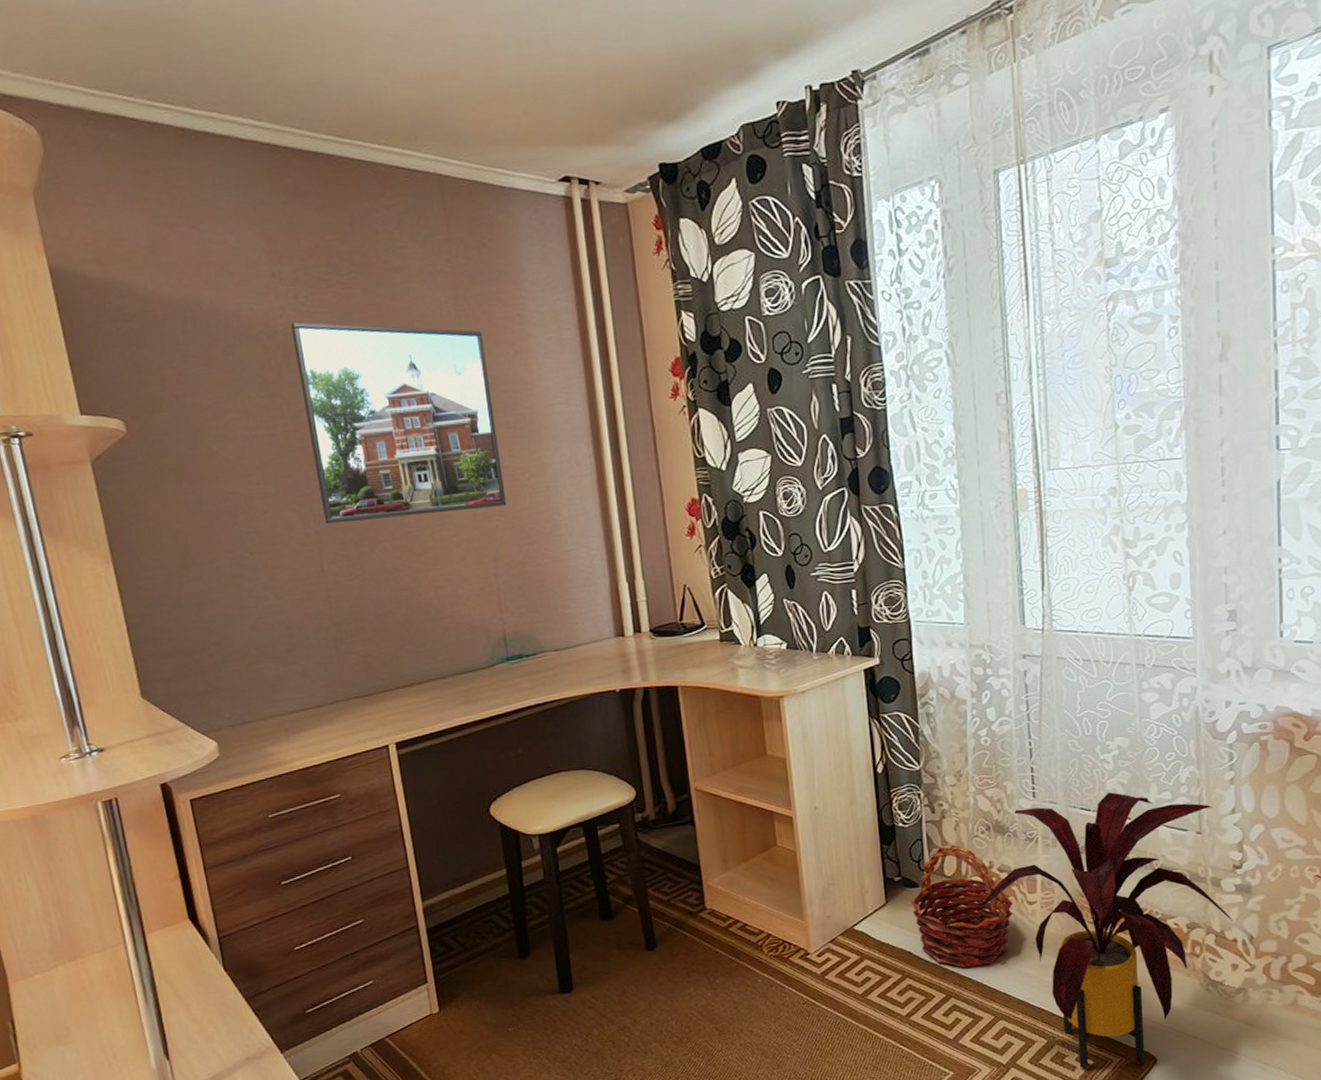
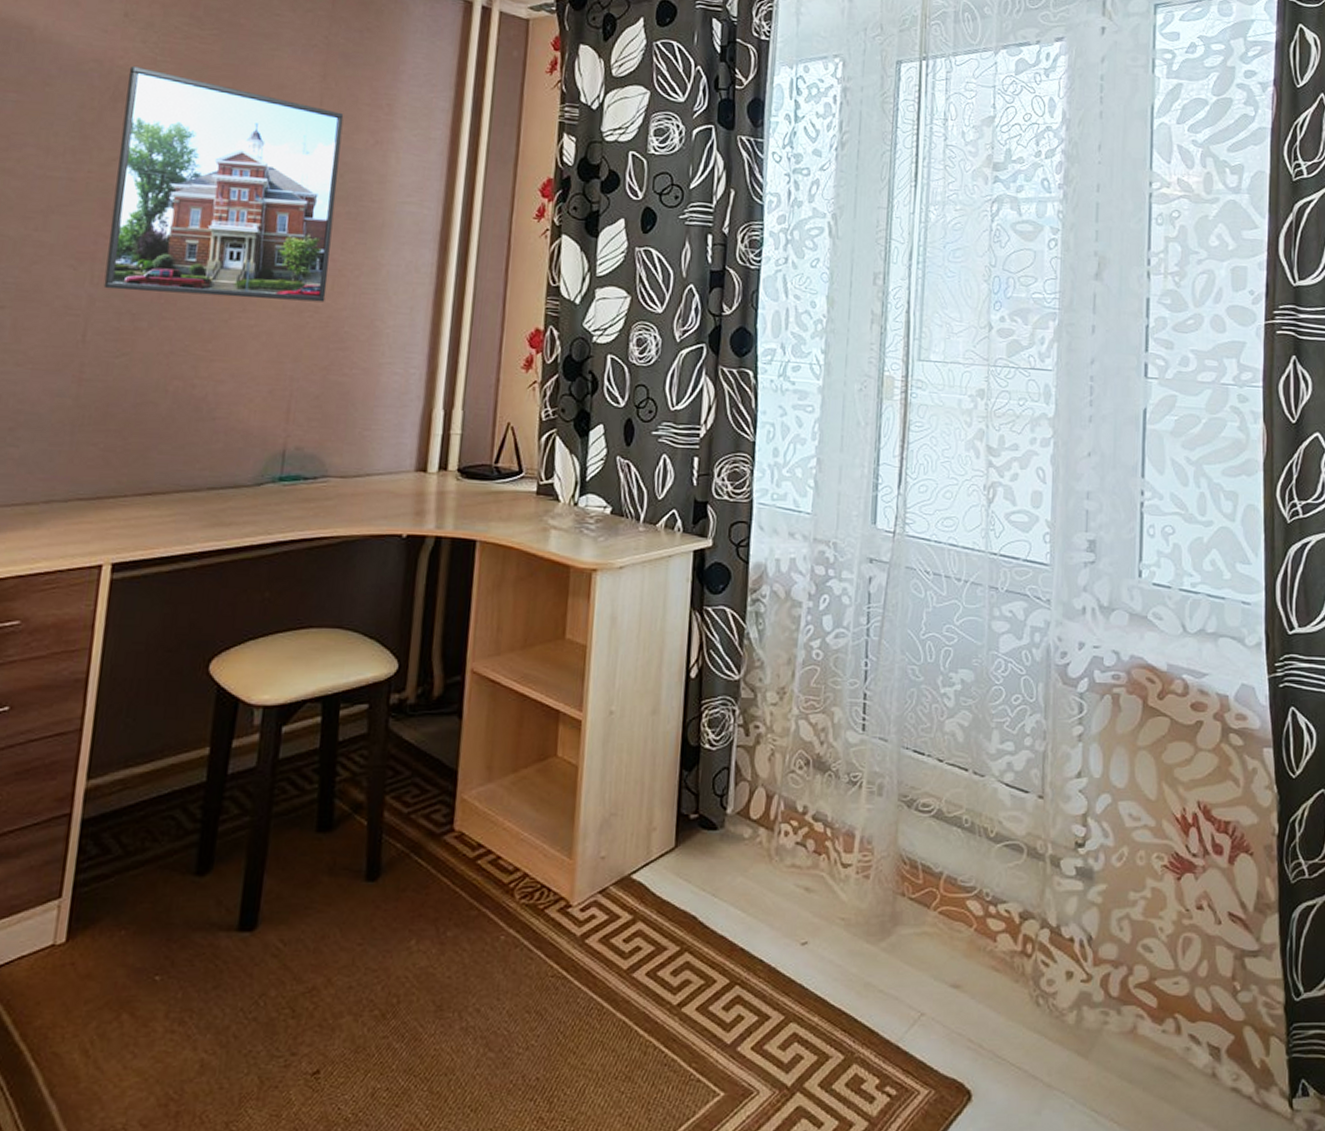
basket: present [910,845,1013,968] -> none [704,779,824,945]
house plant: present [978,792,1234,1070] -> none [783,735,1072,1103]

